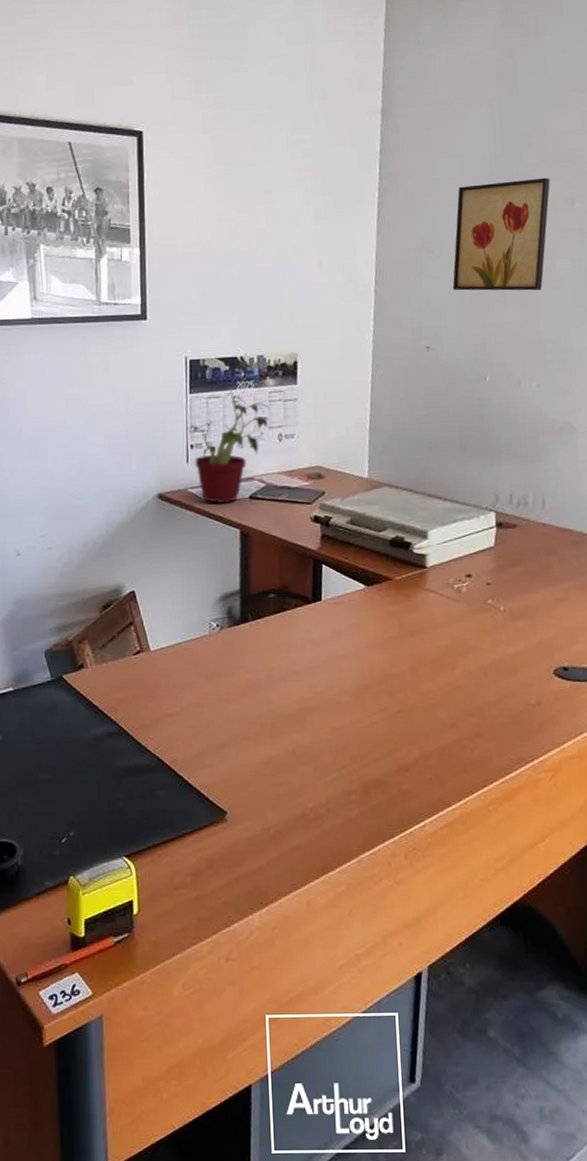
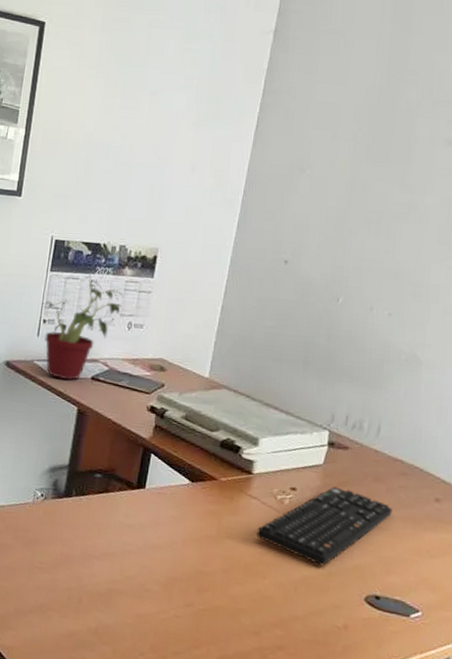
keyboard: none [439,566,568,648] -> present [256,486,392,566]
wall art: present [452,177,550,291] -> none [318,112,431,222]

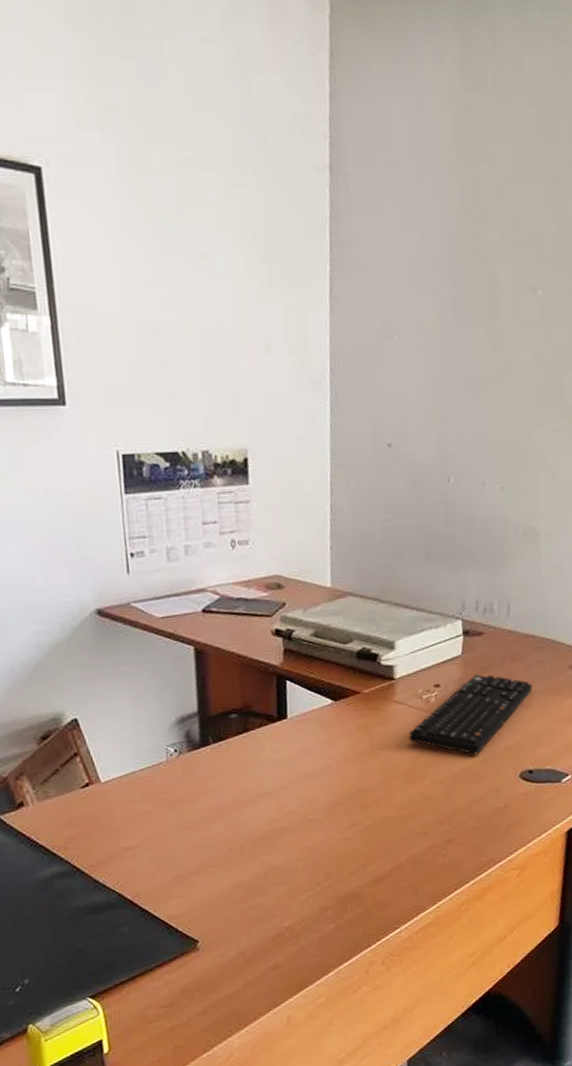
potted plant: present [42,275,124,380] -> none [124,491,220,619]

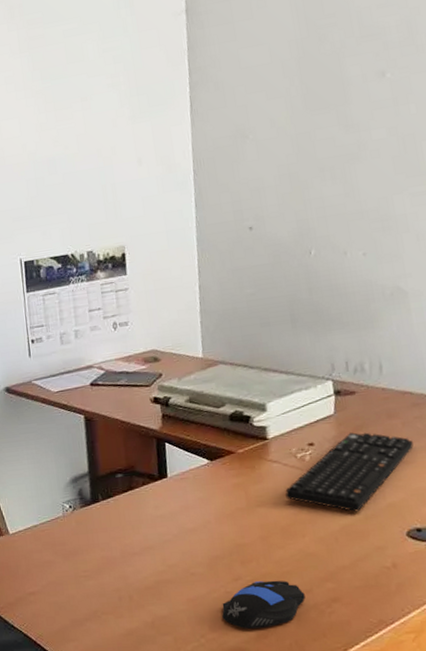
computer mouse: none [339,824,422,875] -> present [222,580,306,629]

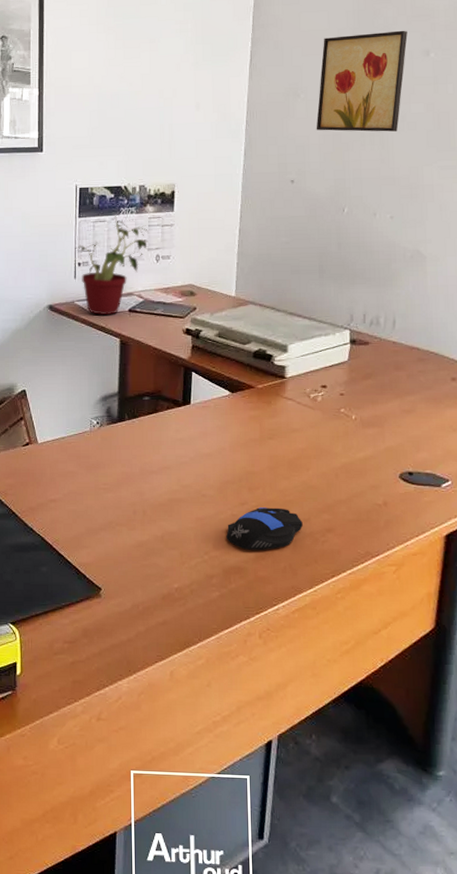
potted plant: none [26,287,103,393] -> present [75,216,149,316]
wall art: none [267,53,360,171] -> present [316,30,408,132]
keyboard: present [285,432,413,512] -> none [296,379,415,452]

